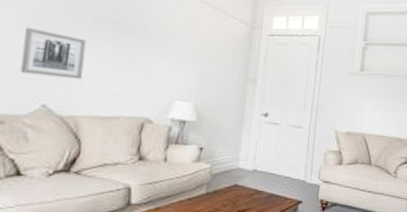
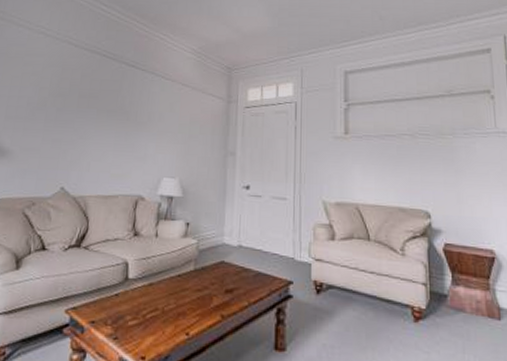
wall art: present [20,27,87,80] -> none [46,124,93,164]

